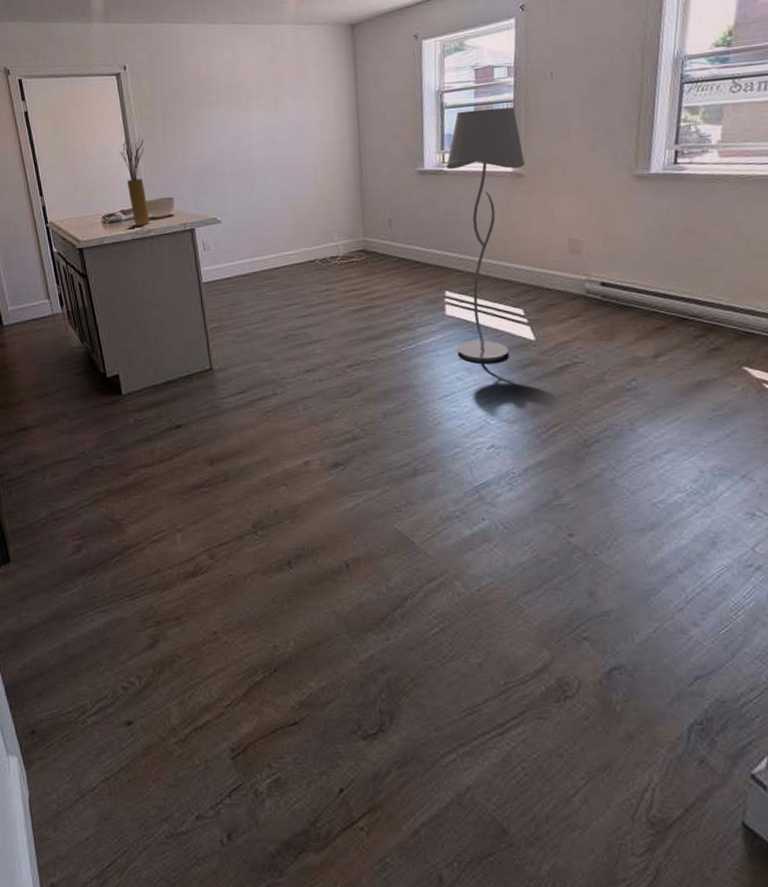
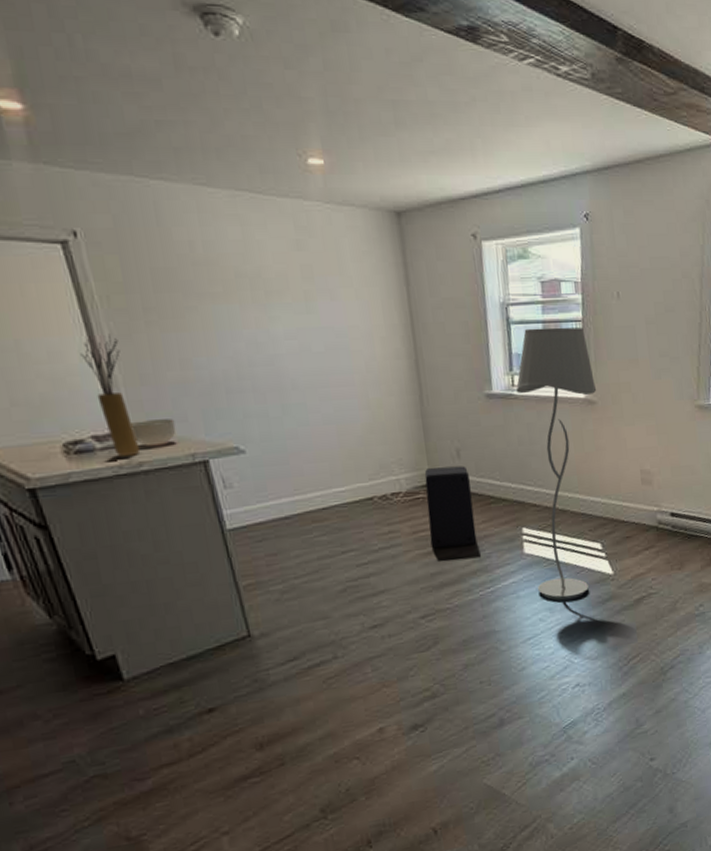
speaker: none [359,234,402,306] -> present [424,466,477,549]

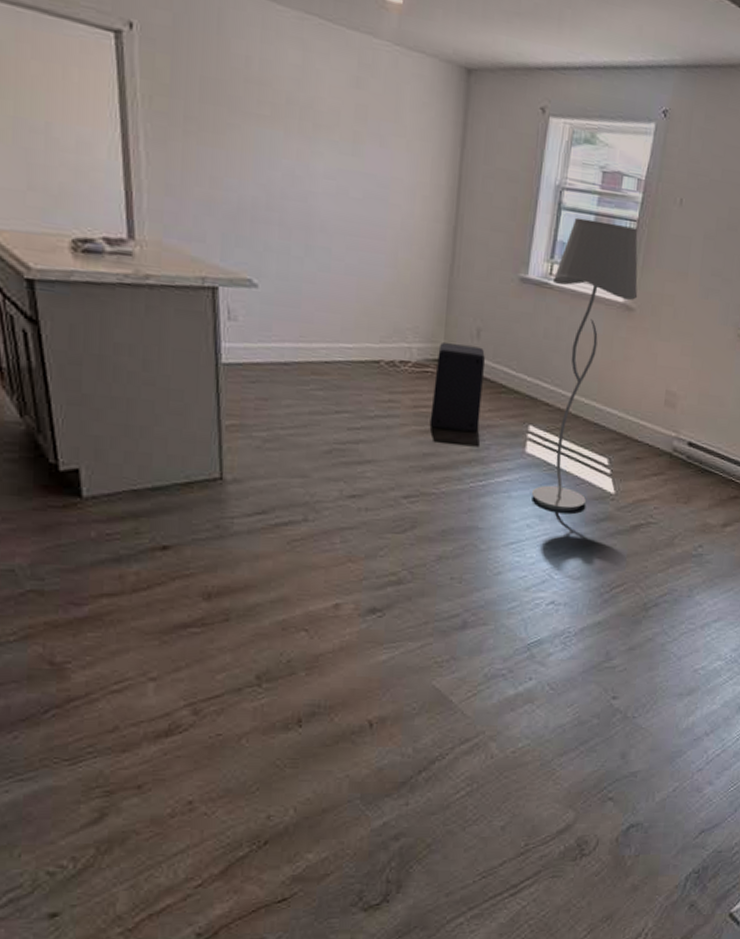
vase: present [80,333,141,457] -> none [110,135,152,267]
bowl: present [131,419,176,446] -> none [146,231,192,262]

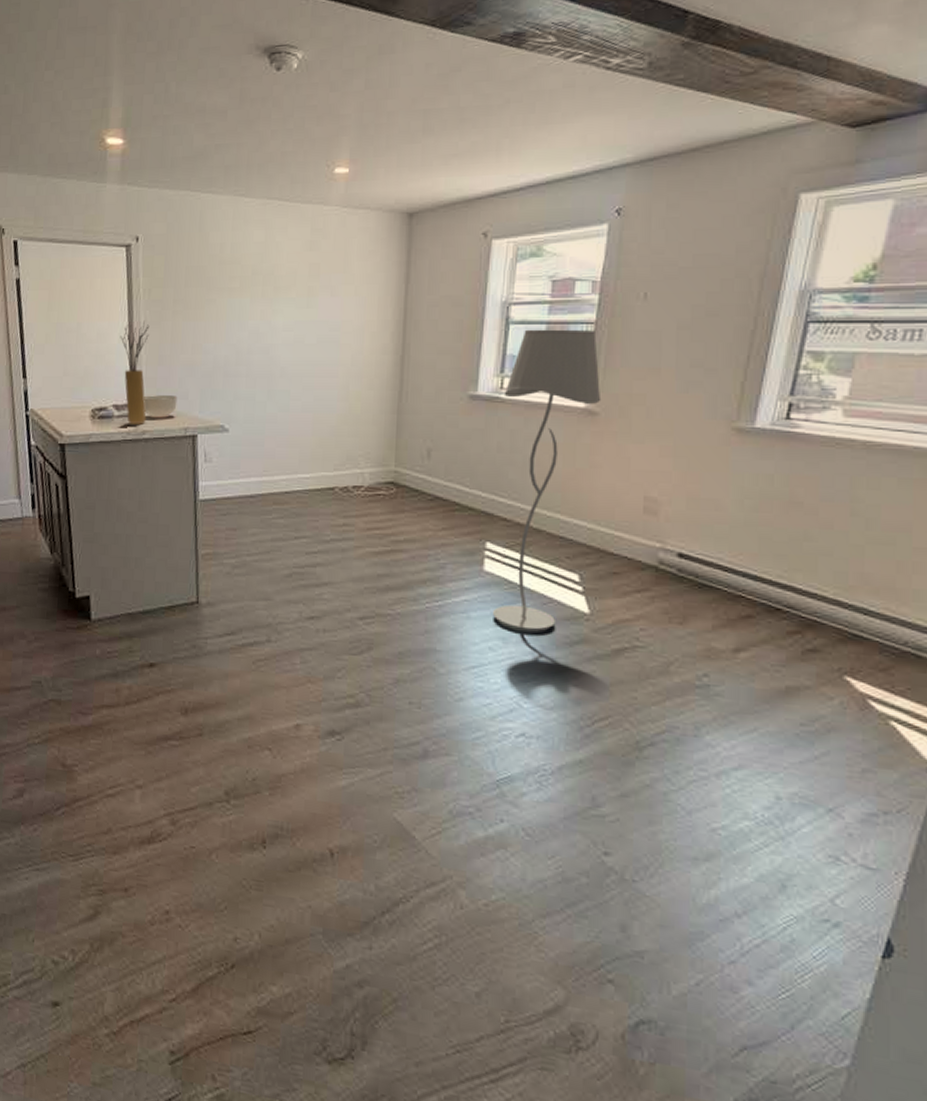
vase: none [110,135,152,267] -> present [120,320,150,424]
bowl: none [146,231,192,262] -> present [143,395,178,418]
speaker: present [429,342,485,433] -> none [383,466,436,553]

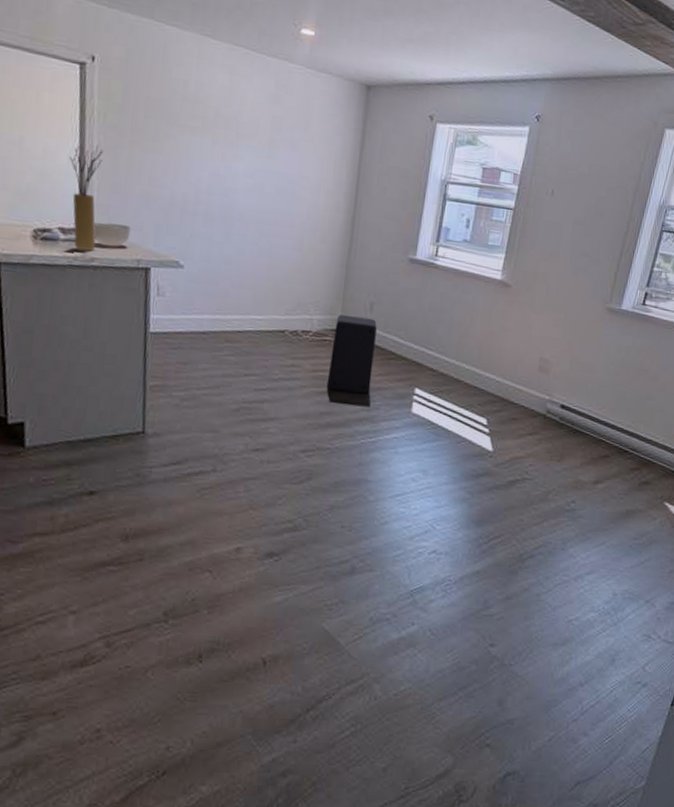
speaker: none [383,466,436,553] -> present [326,315,377,395]
floor lamp: present [493,329,602,633] -> none [417,207,514,467]

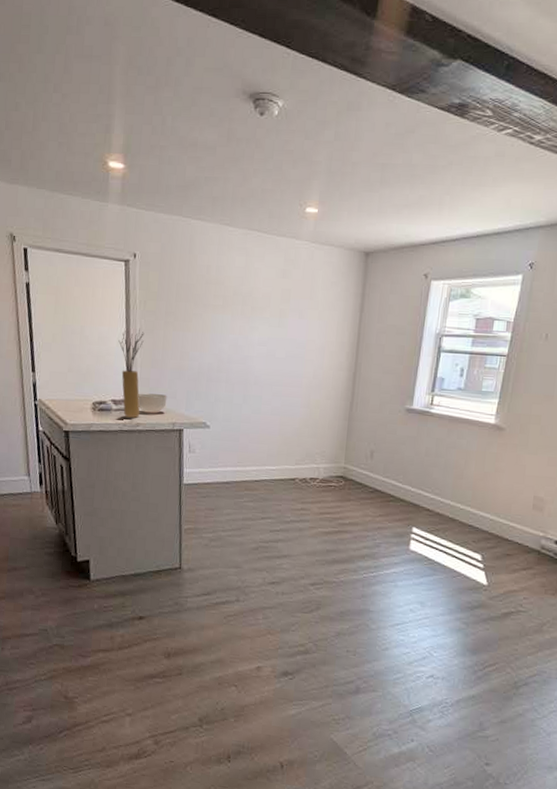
speaker: present [326,315,377,395] -> none [332,463,377,534]

